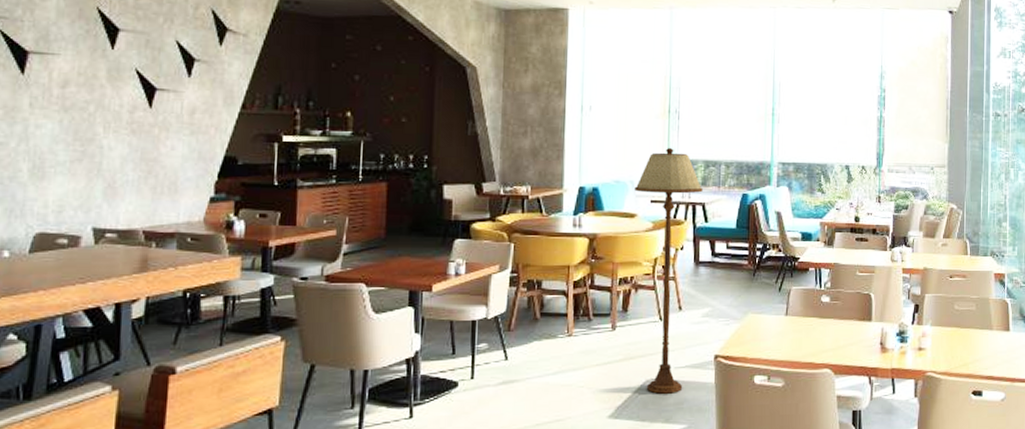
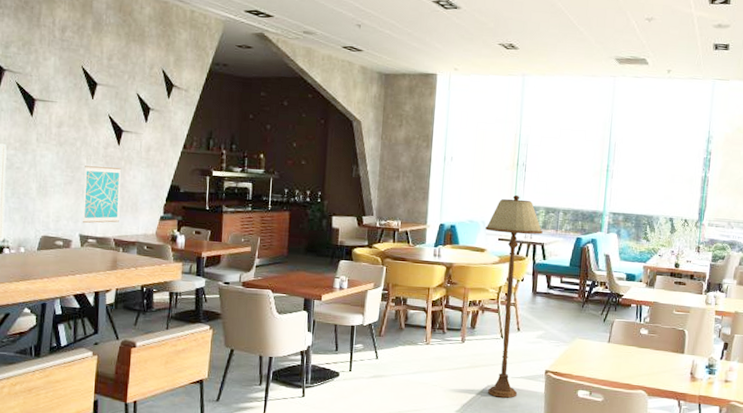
wall art: none [96,136,155,213] -> present [82,166,122,224]

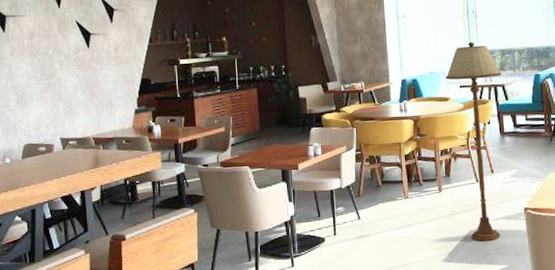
wall art: present [82,166,122,224] -> none [59,68,97,127]

